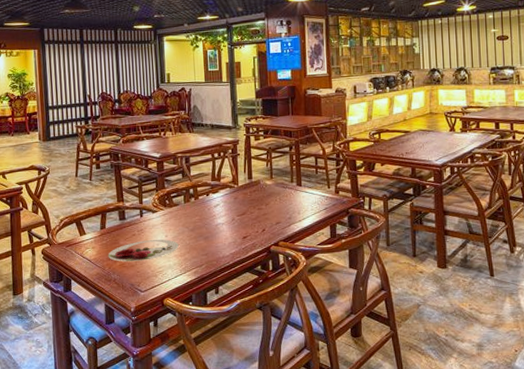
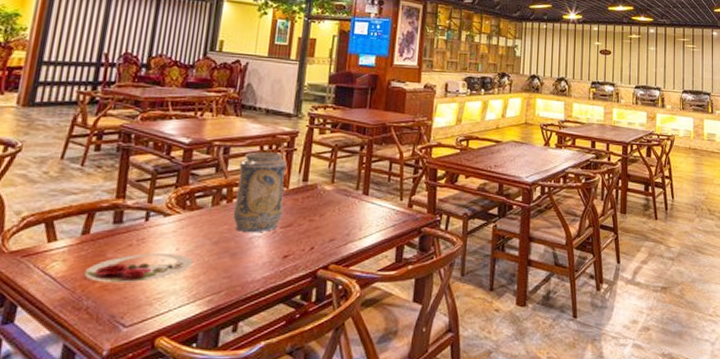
decorative vase: none [198,158,238,221] -> present [233,152,287,233]

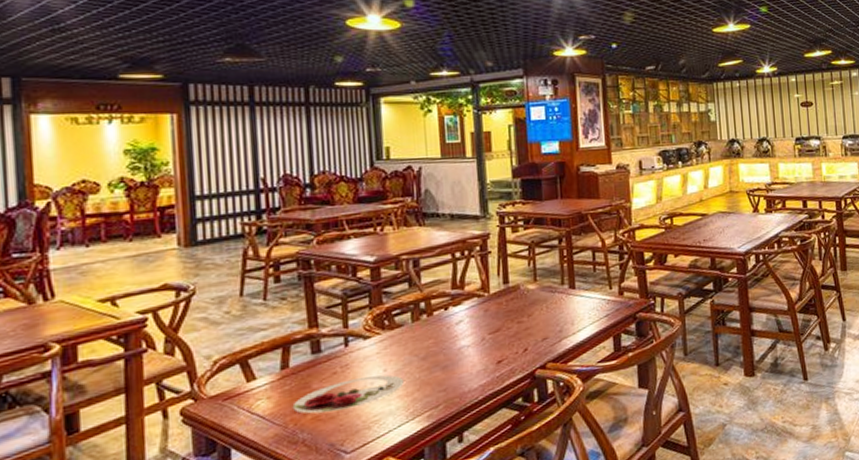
decorative vase: present [233,152,287,233] -> none [432,258,489,344]

